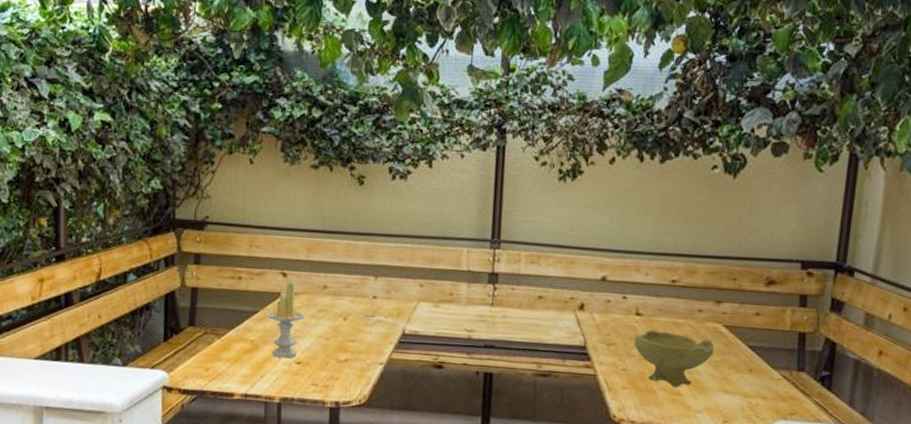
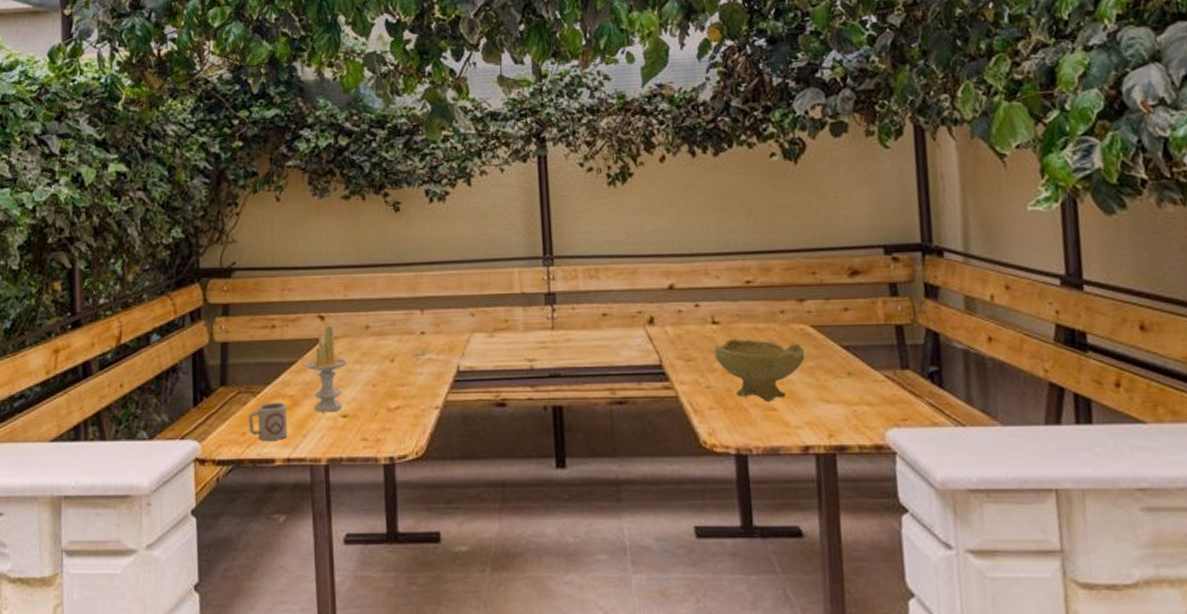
cup: none [212,344,248,378] -> present [248,402,288,440]

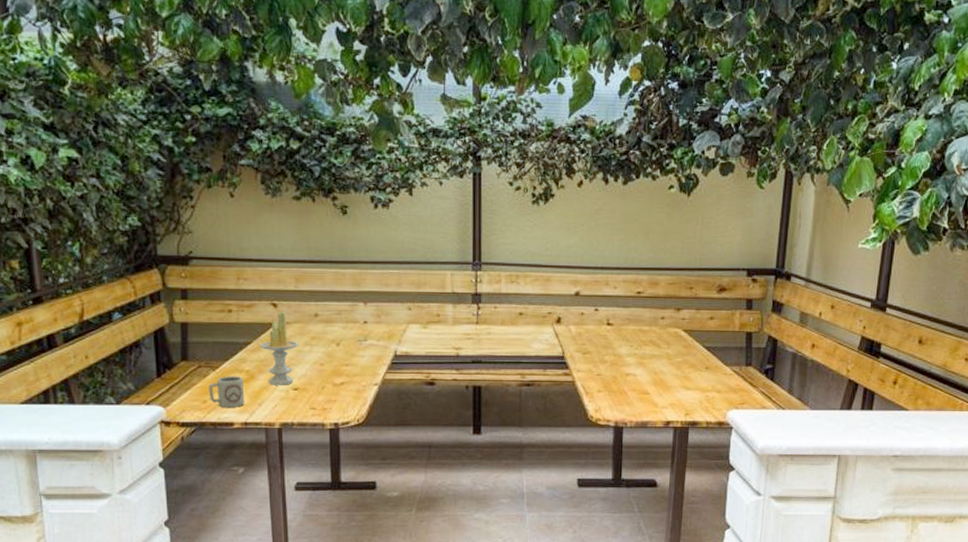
bowl: present [714,338,805,402] -> none [606,337,676,387]

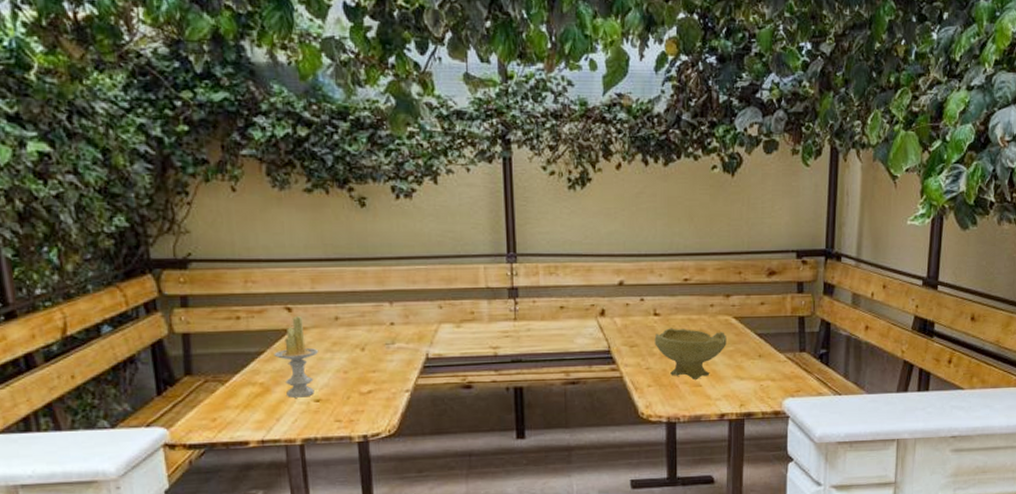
cup: present [208,376,245,407] -> none [217,389,260,425]
bowl: none [606,337,676,387] -> present [654,328,727,379]

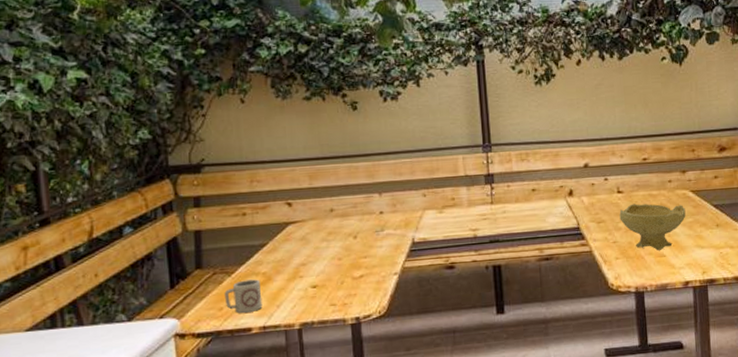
cup: none [217,389,260,425] -> present [224,279,263,313]
candle: present [274,316,319,398] -> none [275,210,316,285]

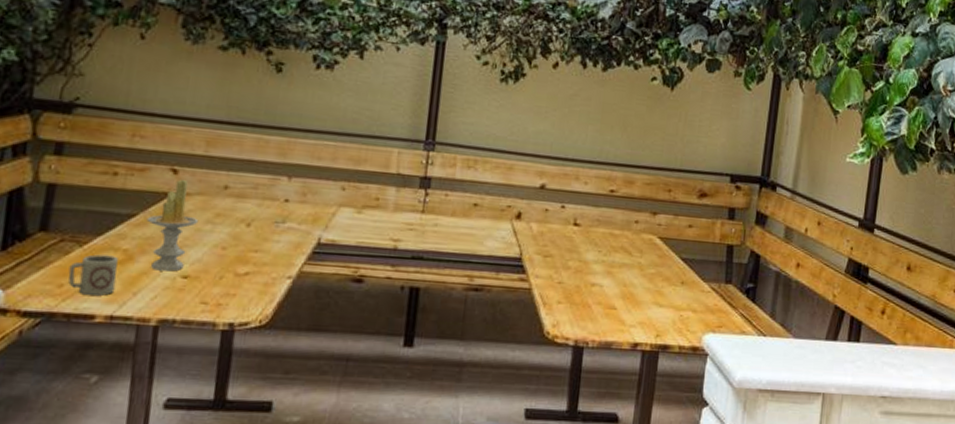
candle: none [275,210,316,285] -> present [146,180,199,272]
bowl: present [619,203,686,250] -> none [570,241,649,301]

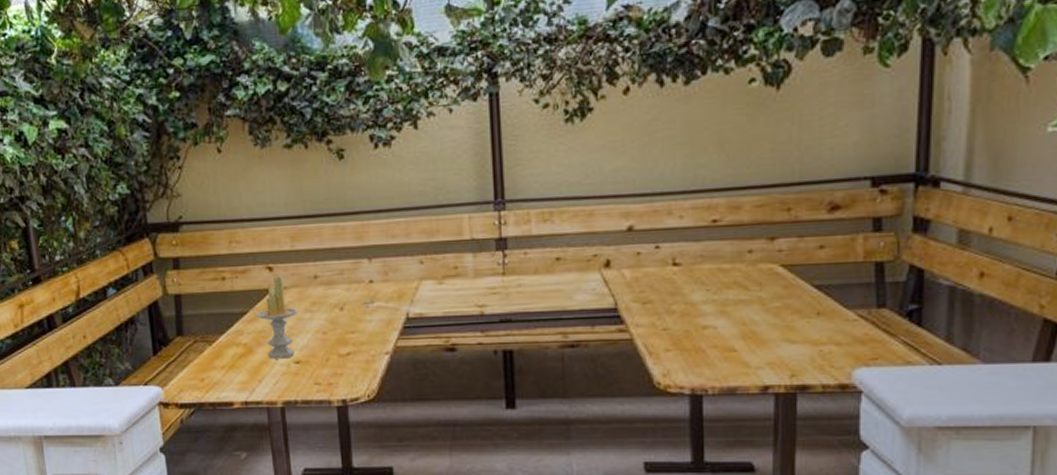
cup: present [68,254,118,296] -> none [205,350,244,385]

